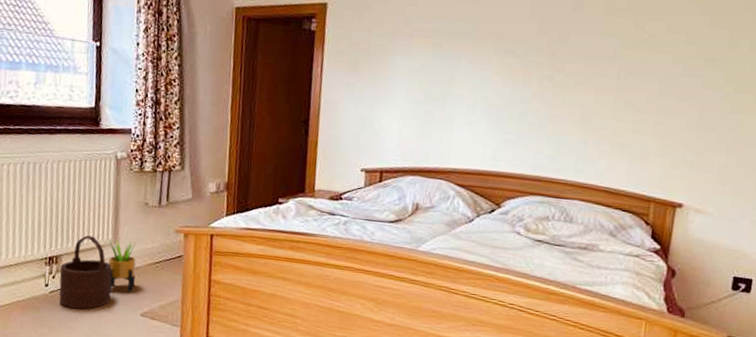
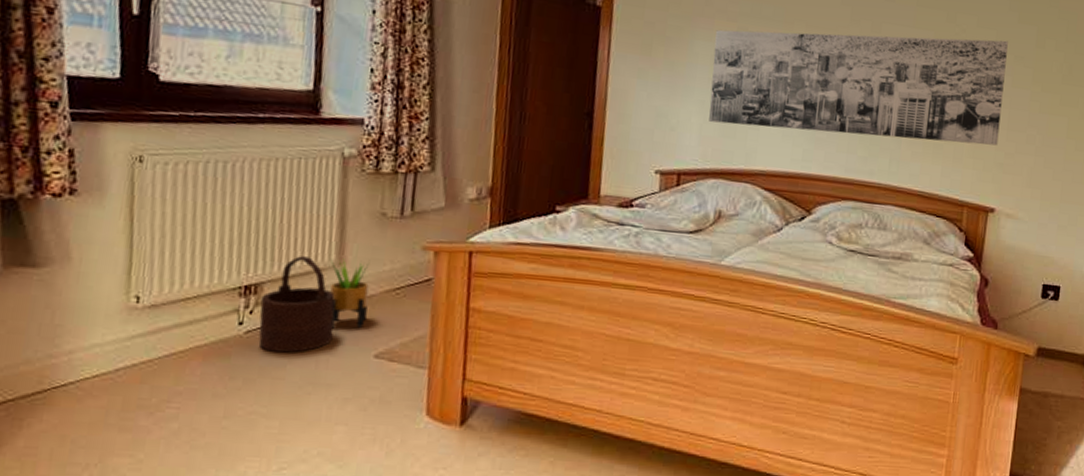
wall art: none [408,44,699,145] -> present [709,29,1008,146]

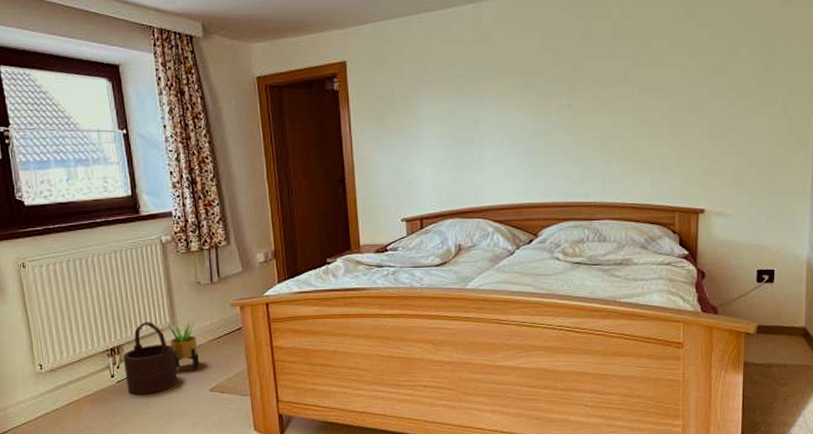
wall art: present [709,29,1008,146] -> none [436,56,702,171]

